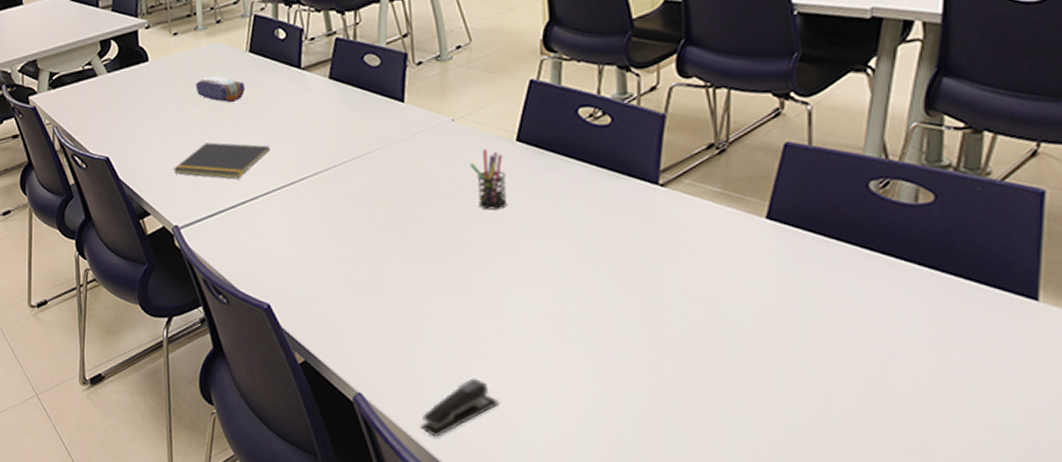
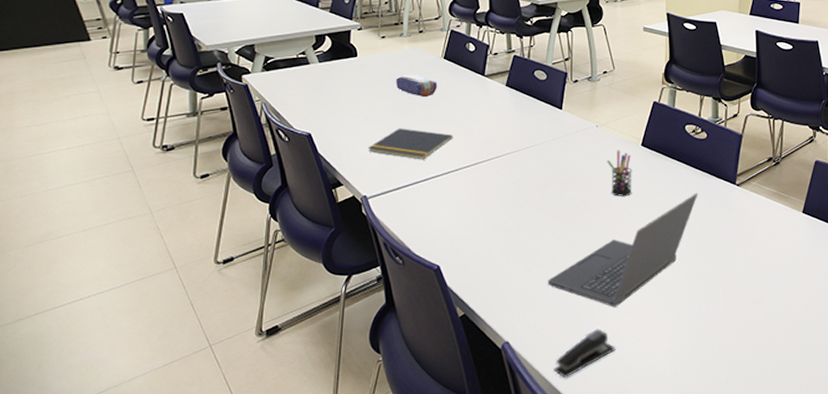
laptop computer: none [403,199,603,351] -> present [547,193,698,307]

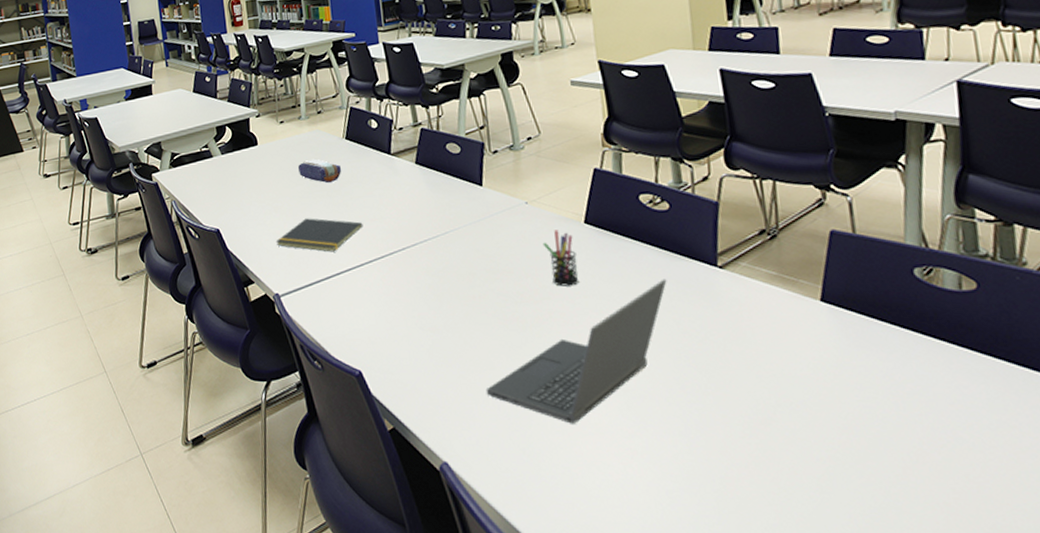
stapler: present [554,329,616,378] -> none [504,450,580,510]

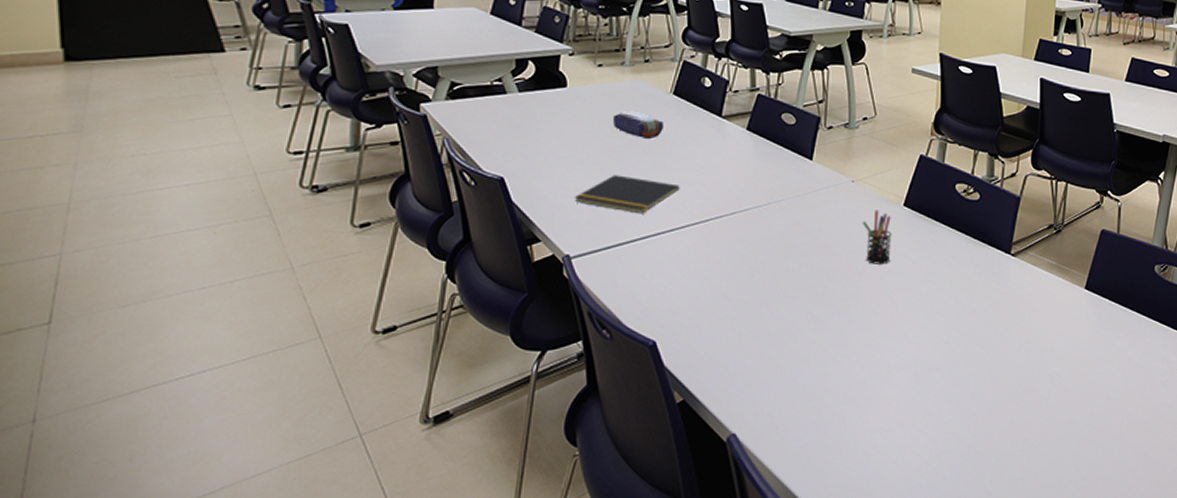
laptop computer: present [485,278,667,424] -> none [785,262,967,394]

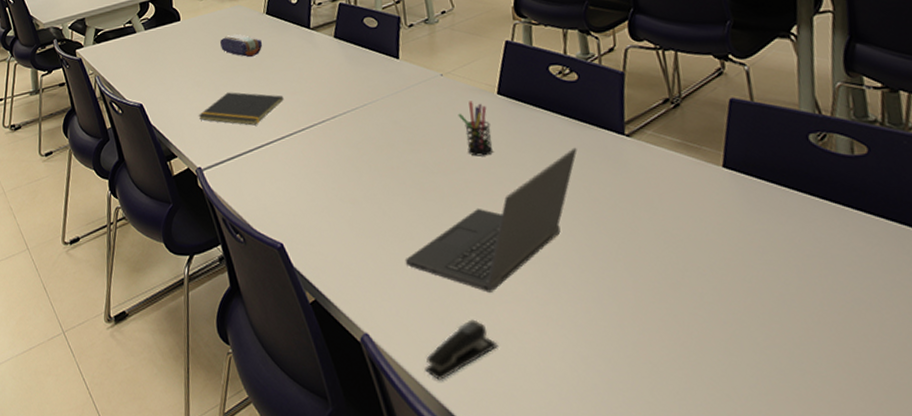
laptop computer: none [785,262,967,394] -> present [405,147,577,293]
stapler: none [788,419,863,477] -> present [425,319,498,380]

